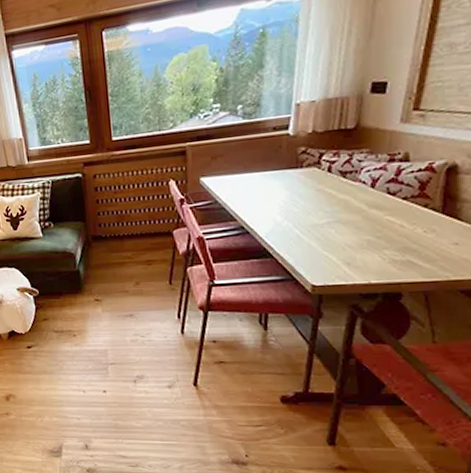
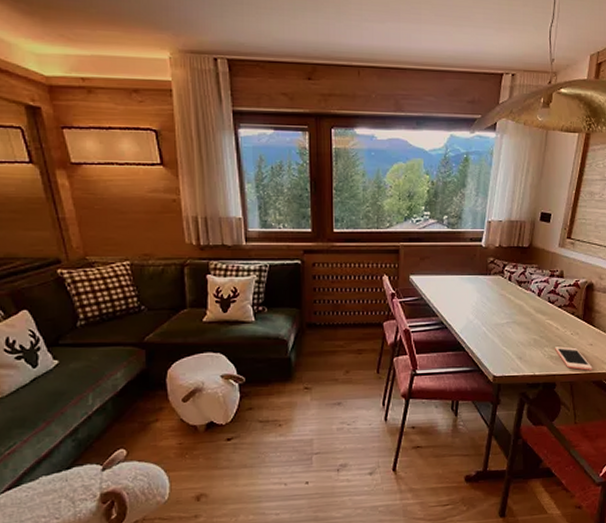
cell phone: none [399,248,460,277] -> present [555,346,593,371]

